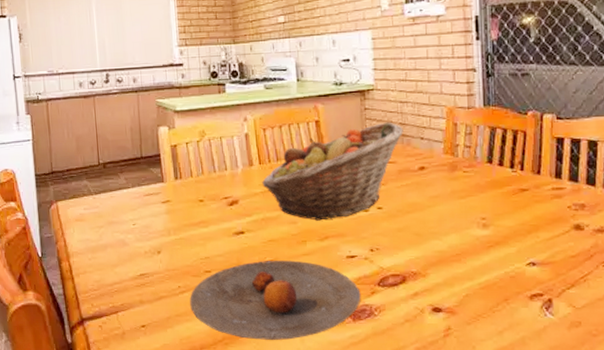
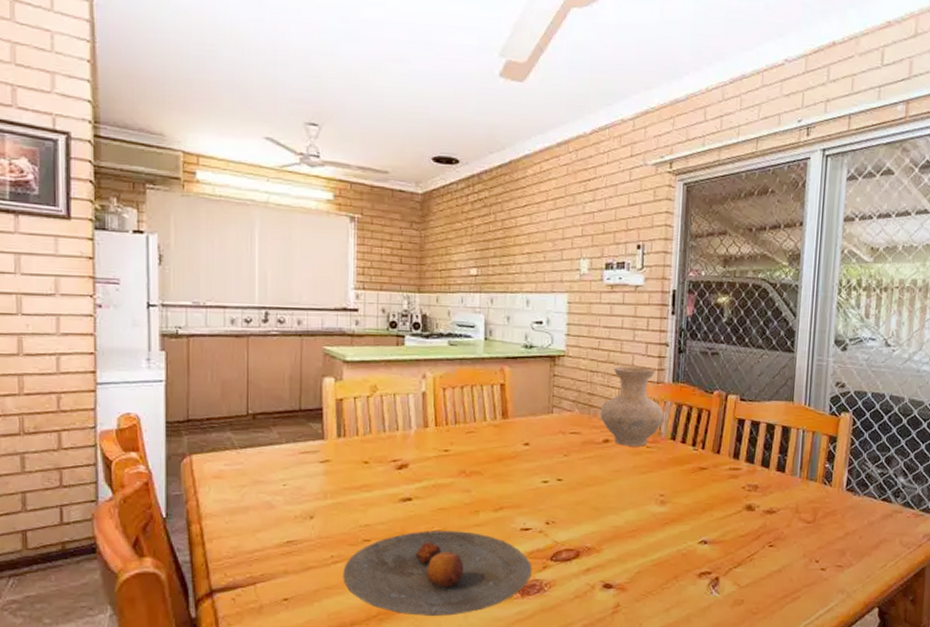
fruit basket: present [262,122,403,221] -> none [437,390,591,490]
vase: none [413,94,480,172] -> present [600,367,665,446]

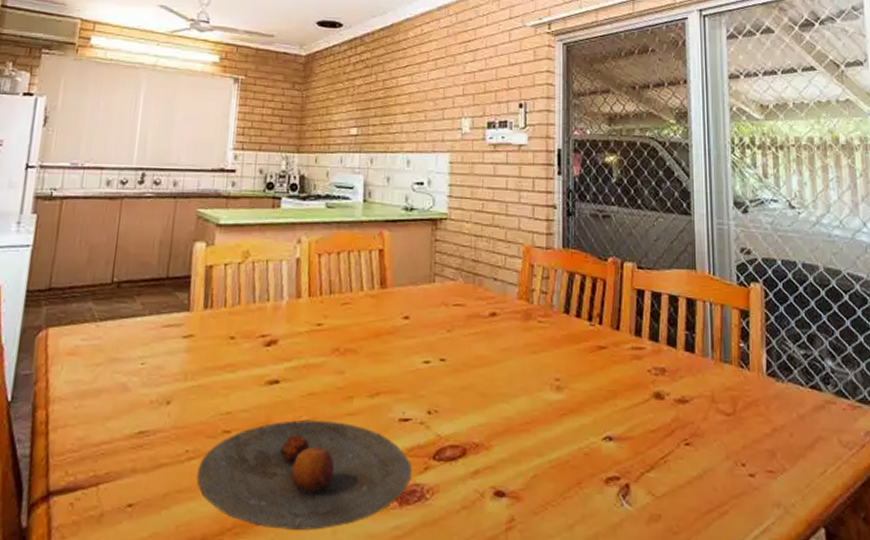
vase: present [600,367,665,446] -> none [485,231,557,321]

